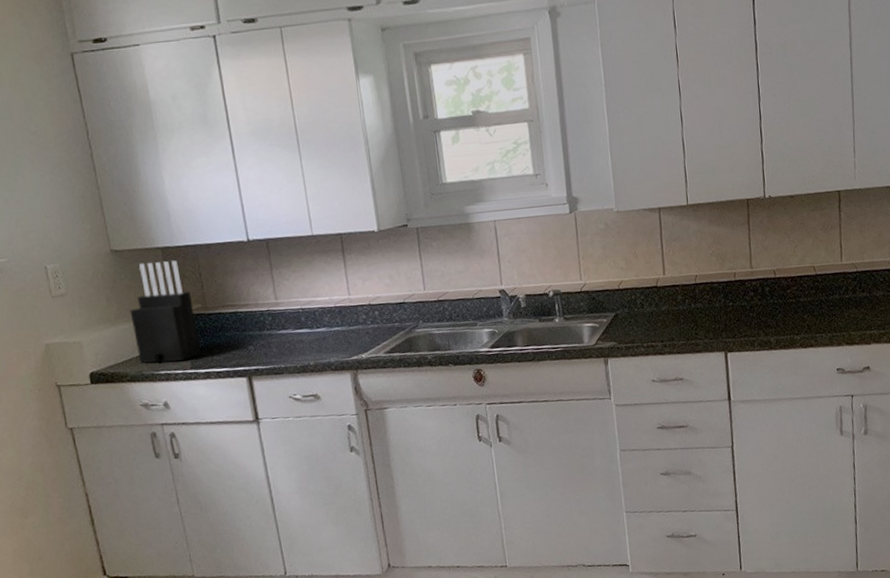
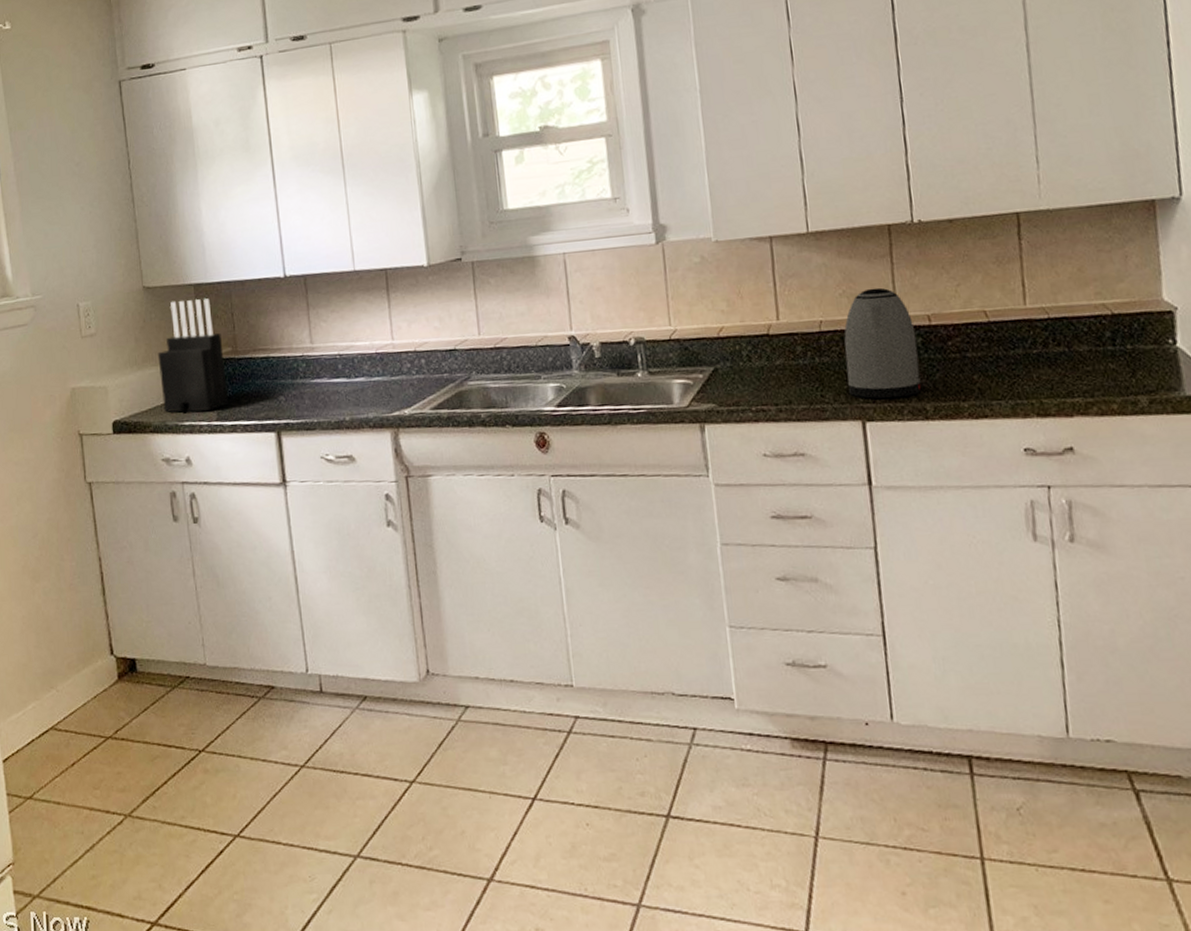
kettle: none [713,249,768,335] -> present [844,287,921,399]

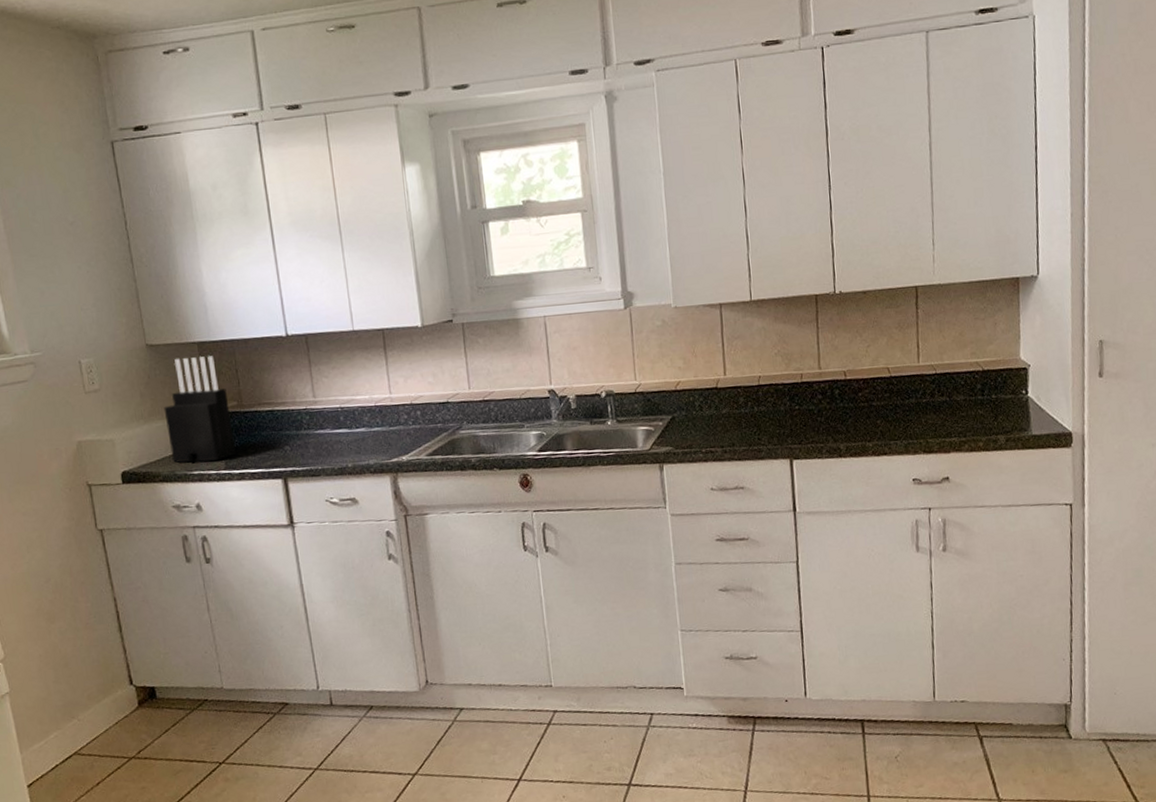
kettle: present [844,287,921,399] -> none [778,348,837,441]

